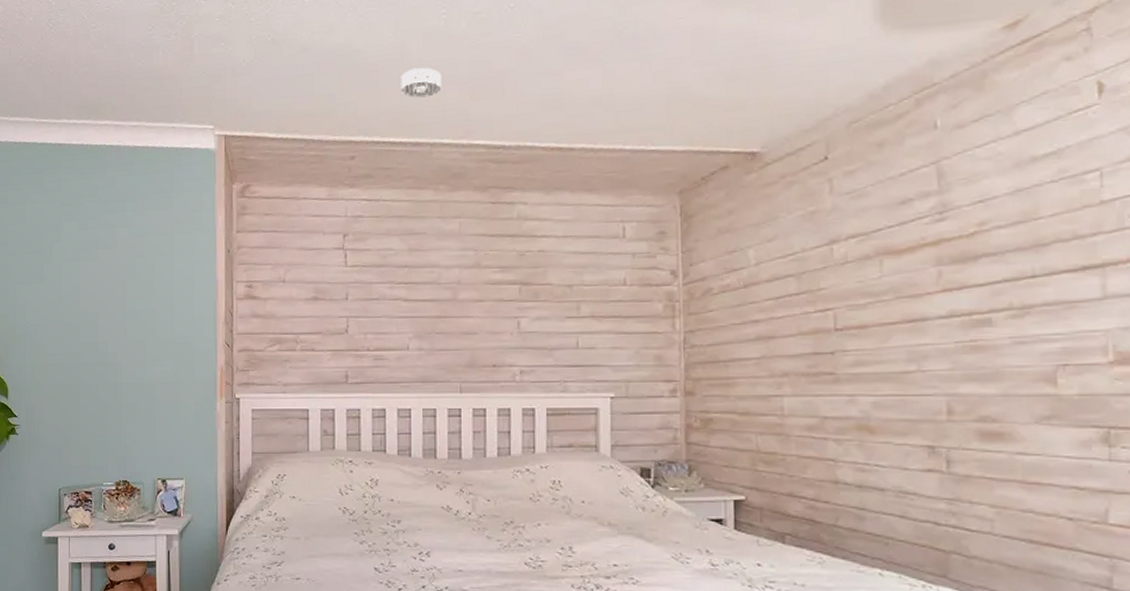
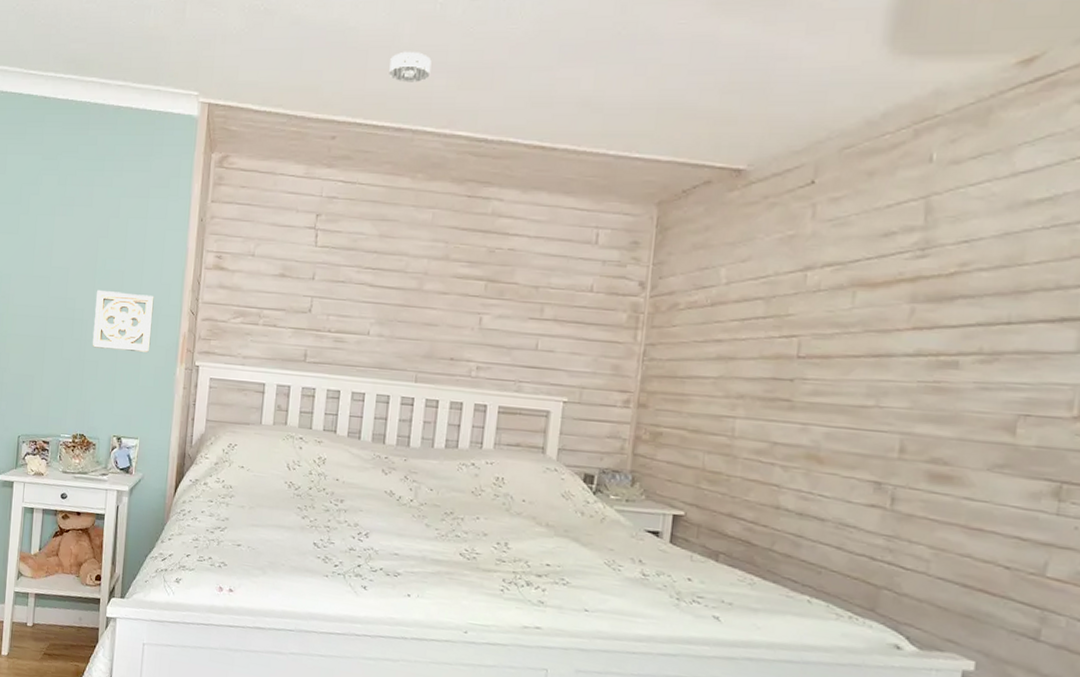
wall ornament: none [127,331,188,390] -> present [92,289,154,352]

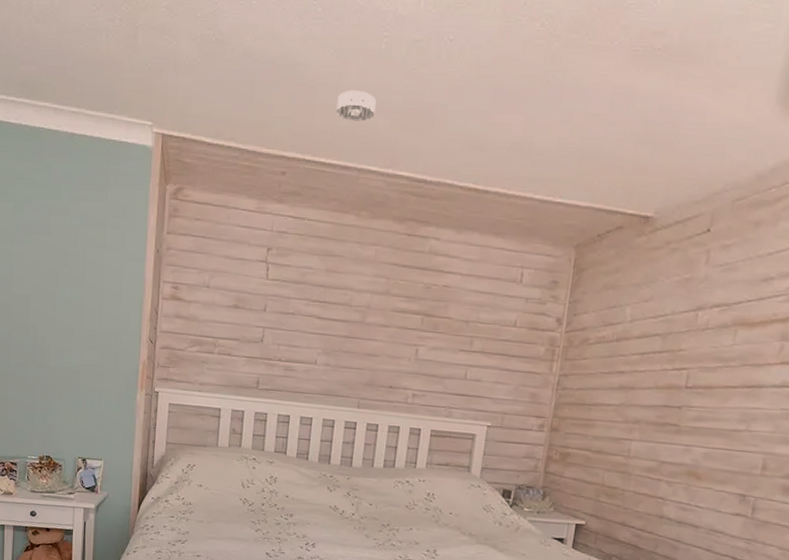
wall ornament: present [92,289,154,352] -> none [55,317,114,379]

